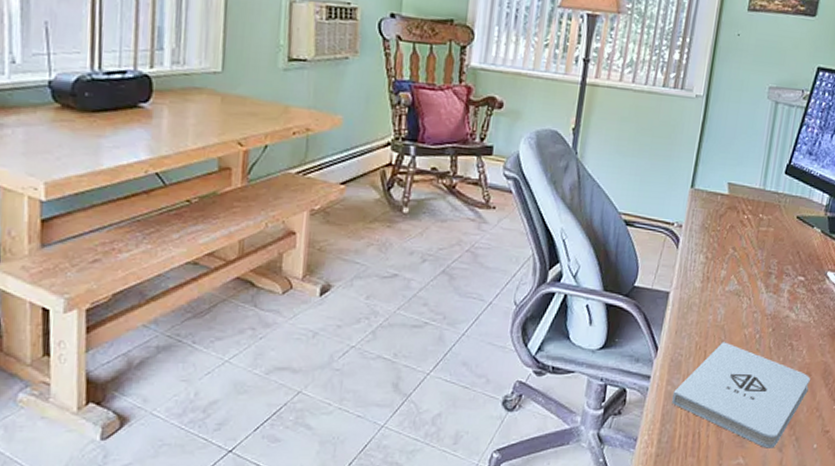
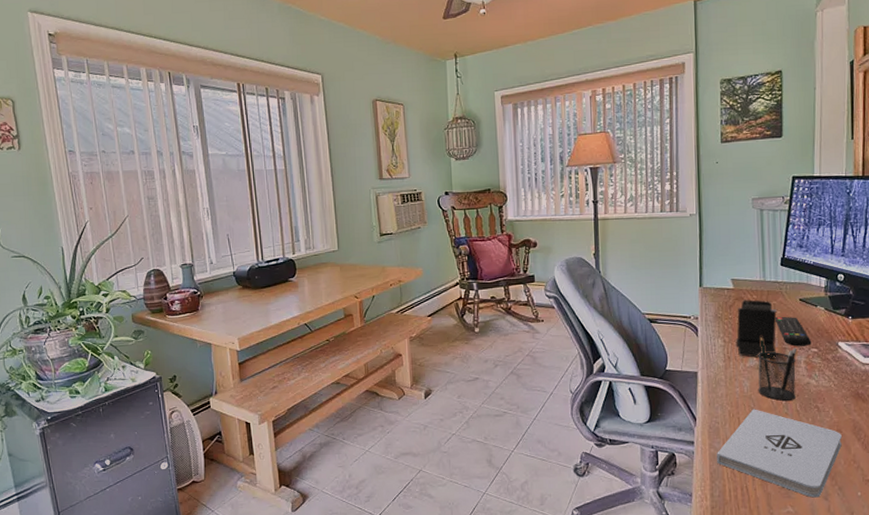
smartphone: none [718,210,772,285] -> present [735,299,778,359]
pencil holder: none [732,256,784,335] -> present [758,336,797,401]
remote control: none [766,234,800,273] -> present [774,316,812,346]

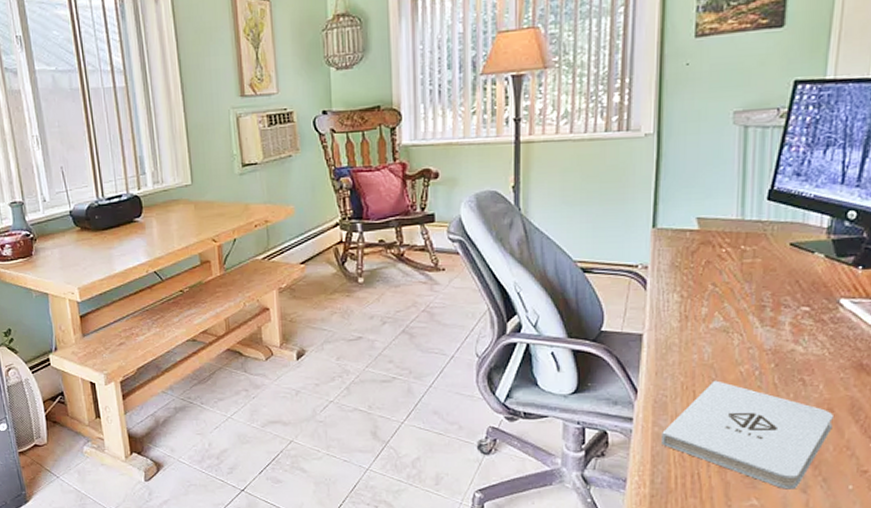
smartphone: present [735,299,778,359] -> none [696,244,758,320]
pencil holder: present [758,336,797,401] -> none [722,290,782,371]
remote control: present [774,316,812,346] -> none [753,265,802,304]

